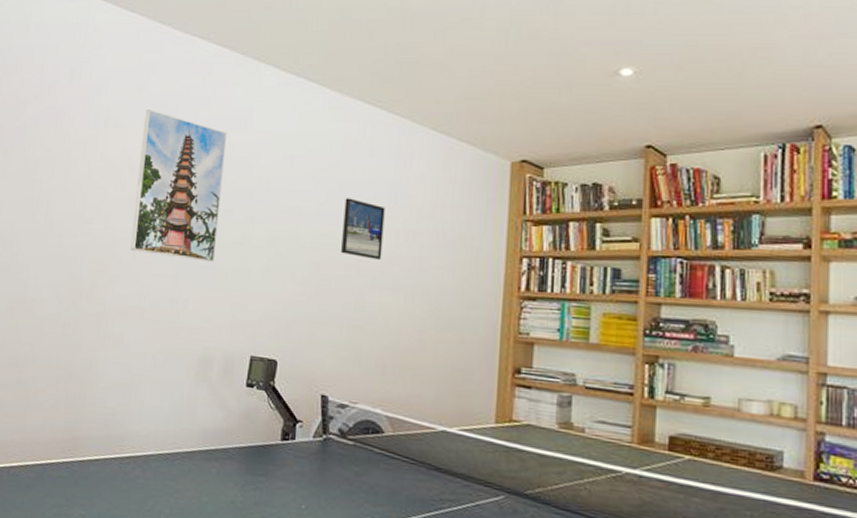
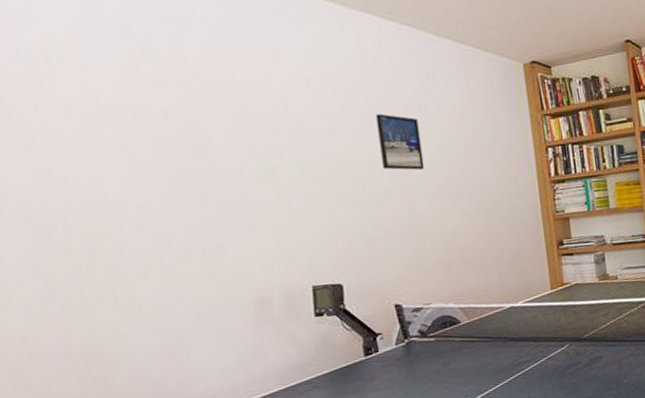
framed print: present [130,110,228,262] -> none [101,37,245,205]

